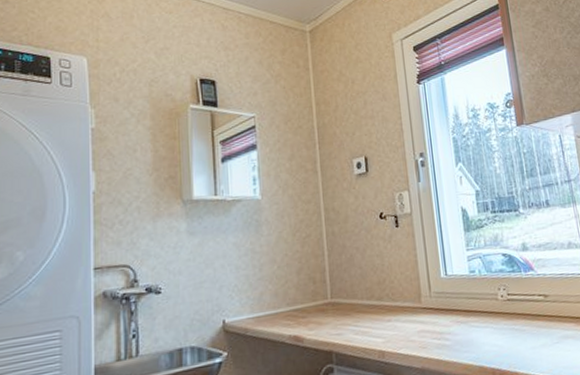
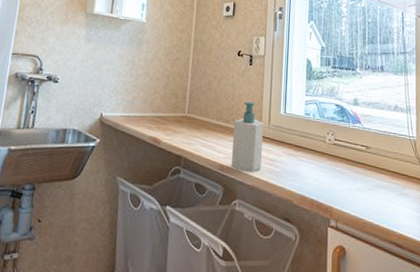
soap bottle: none [387,269,429,354] -> present [232,101,263,172]

